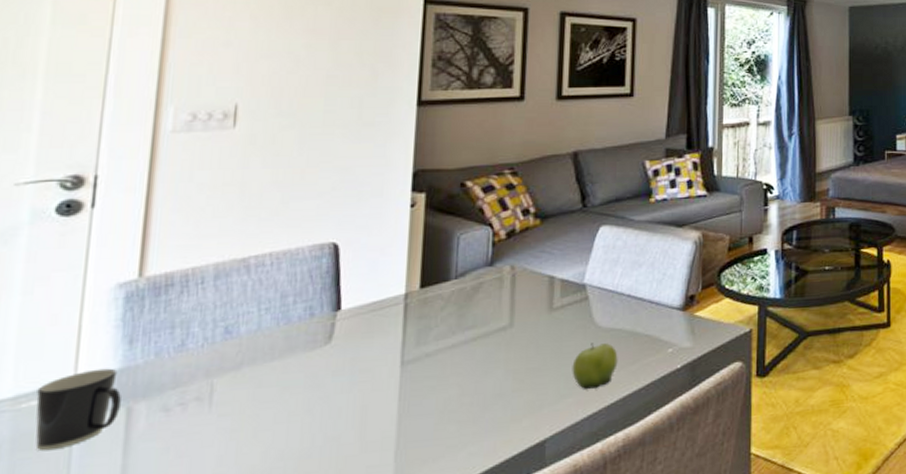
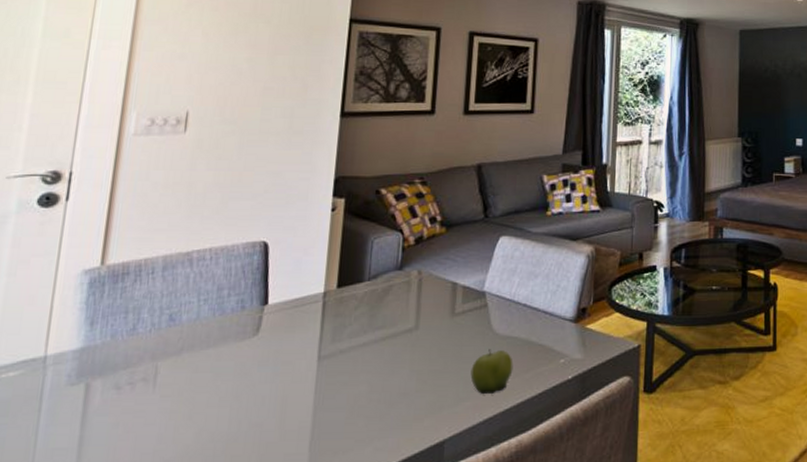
mug: present [35,368,121,451] -> none [11,346,82,418]

